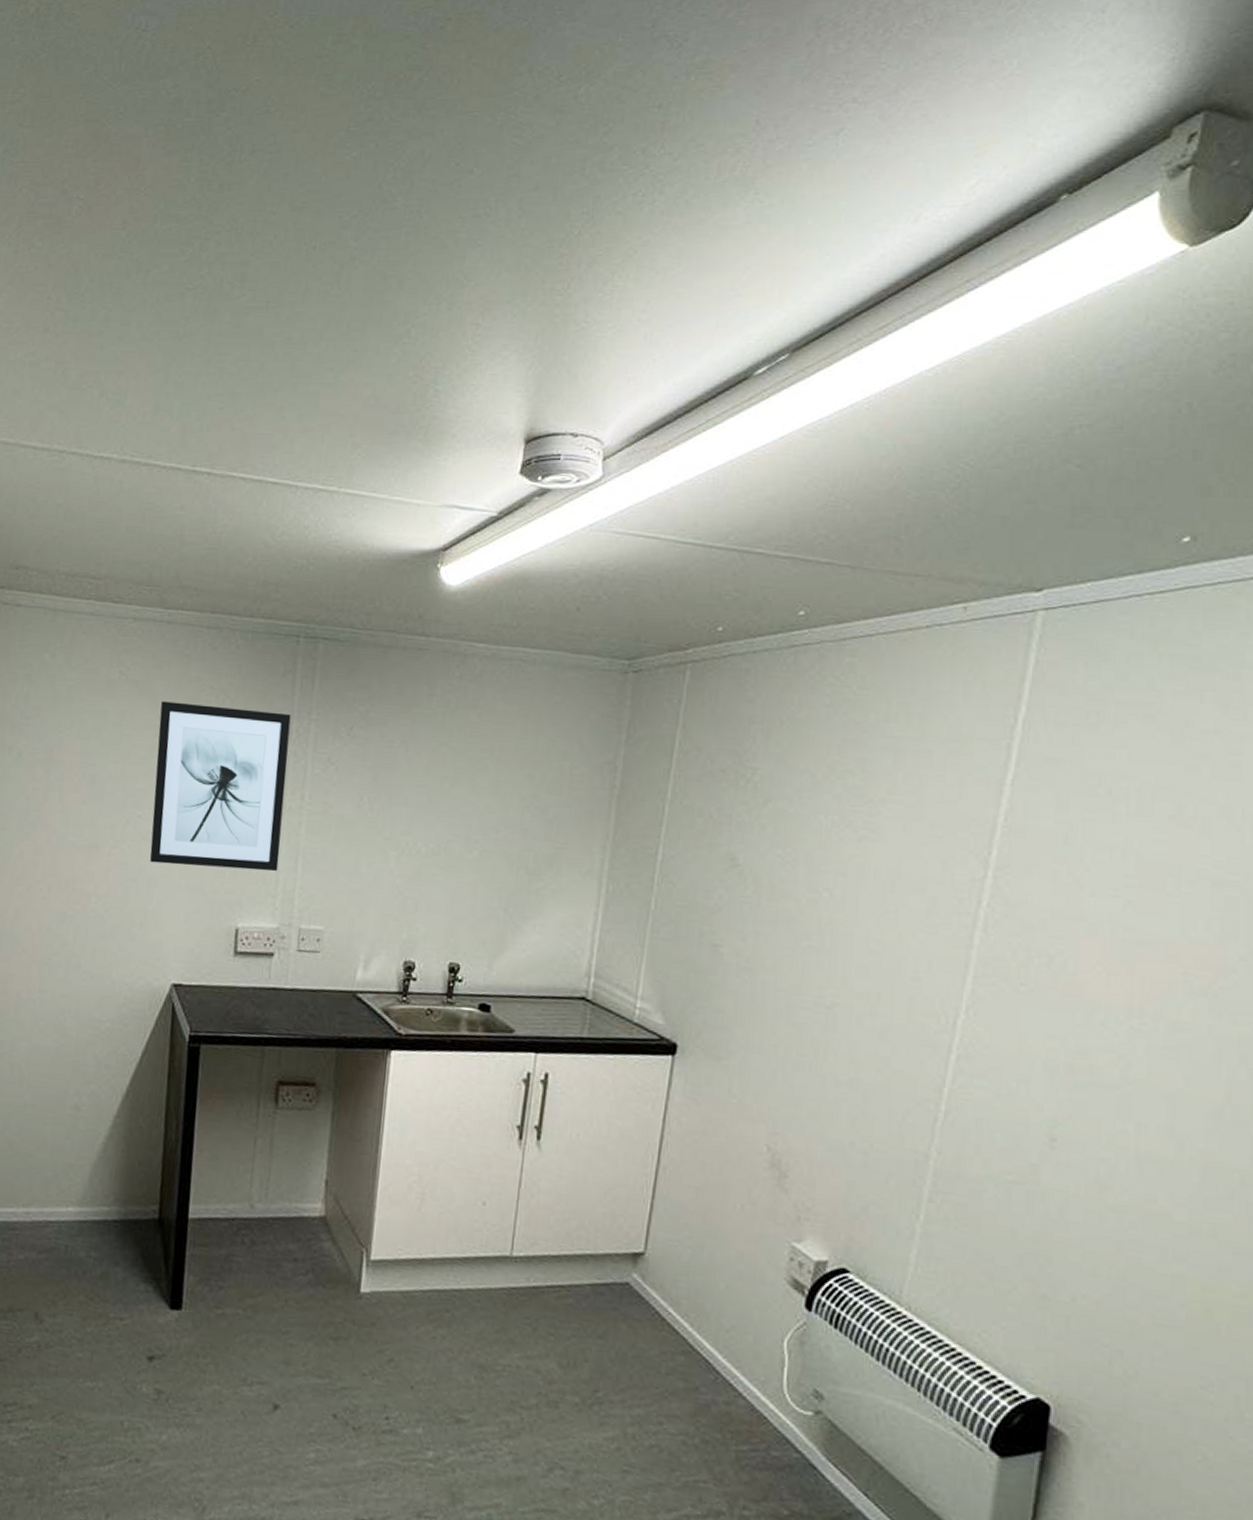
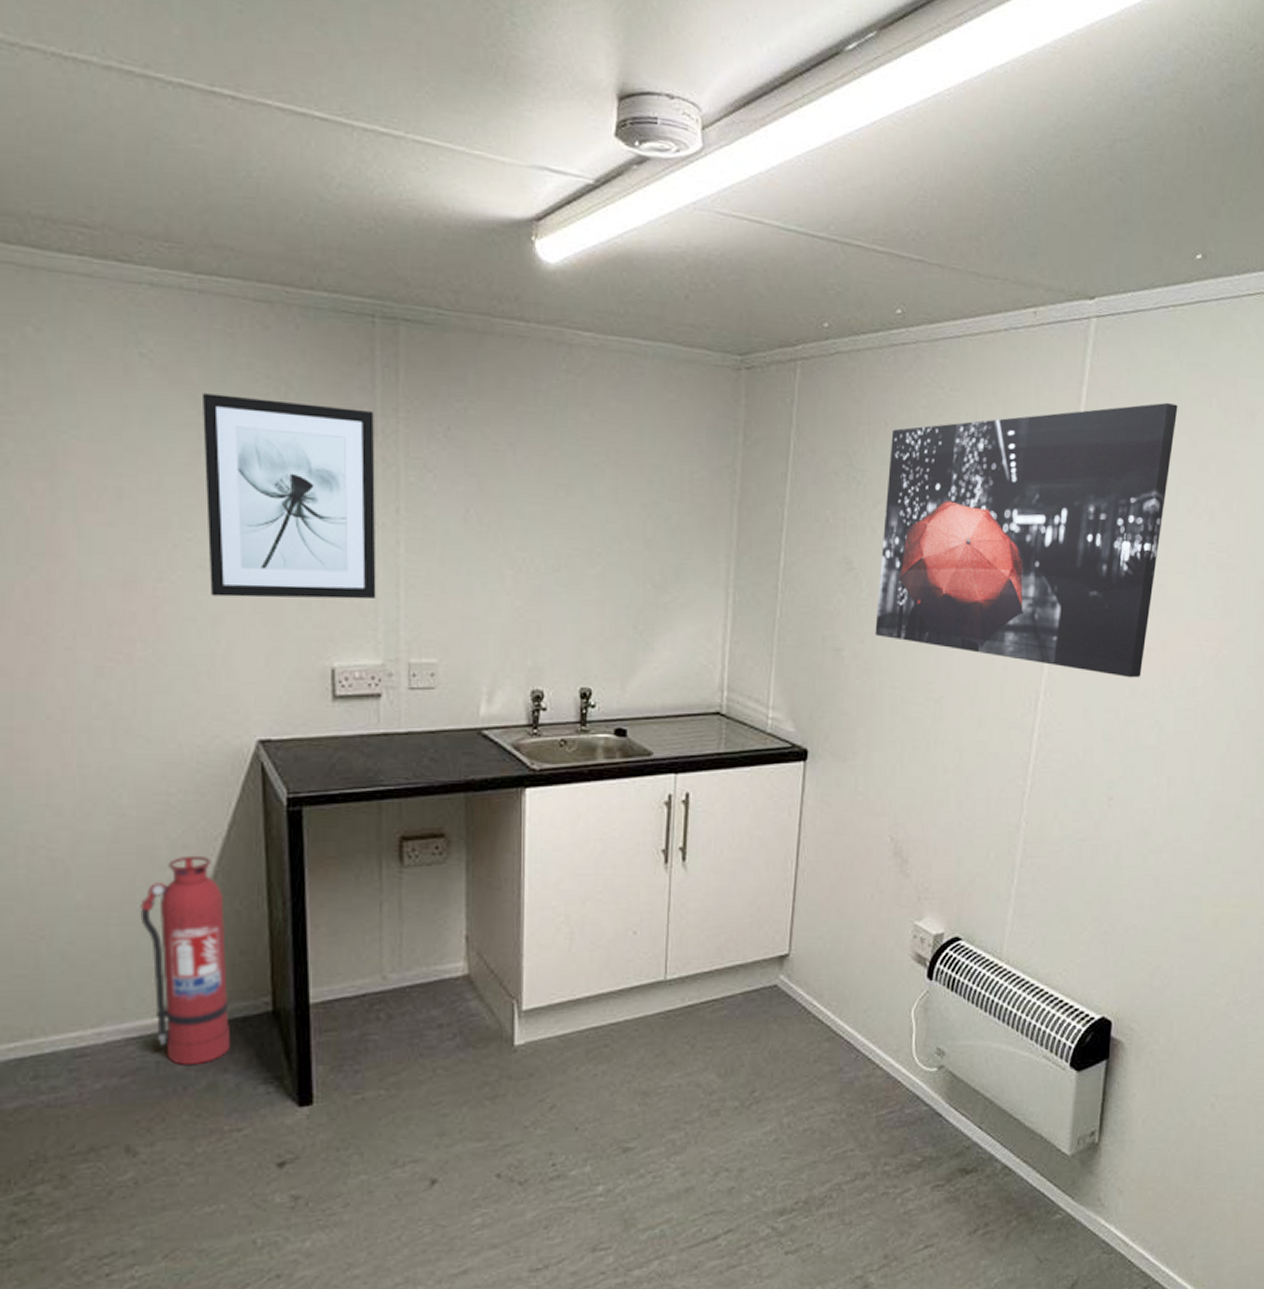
fire extinguisher: none [68,1074,132,1255] -> present [140,855,231,1065]
wall art: none [759,698,1155,1005] -> present [875,402,1178,678]

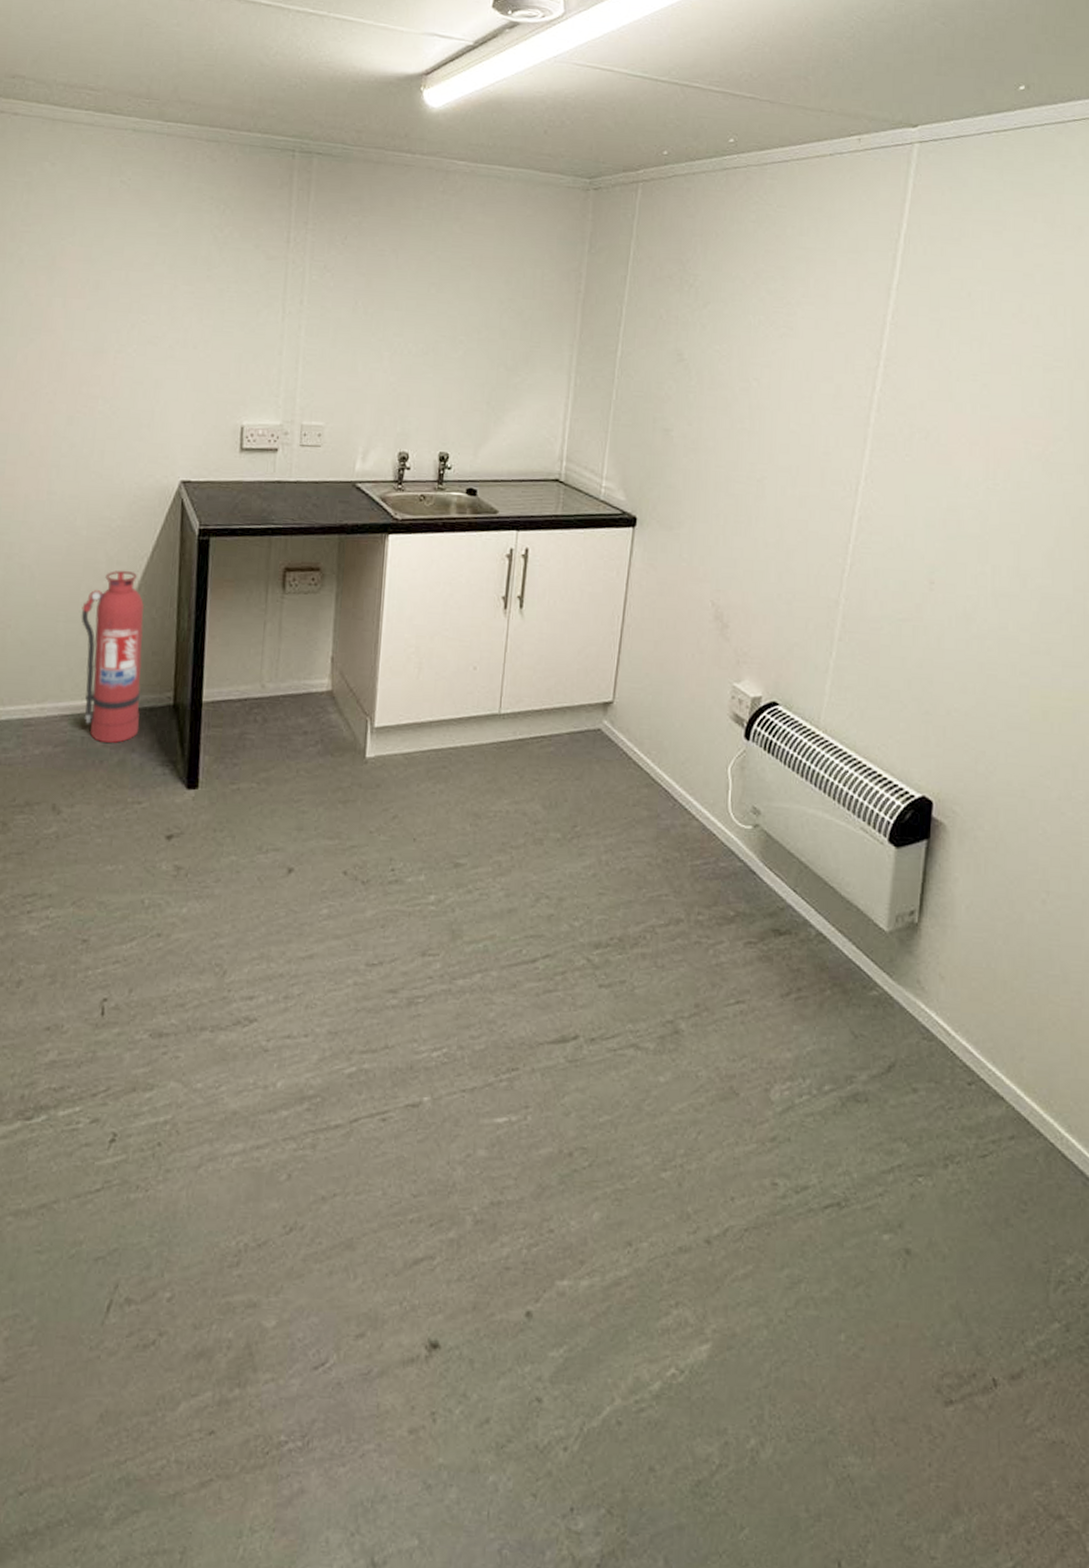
wall art: present [203,393,376,600] -> none [155,210,289,372]
wall art: present [875,402,1178,678] -> none [702,217,1002,470]

